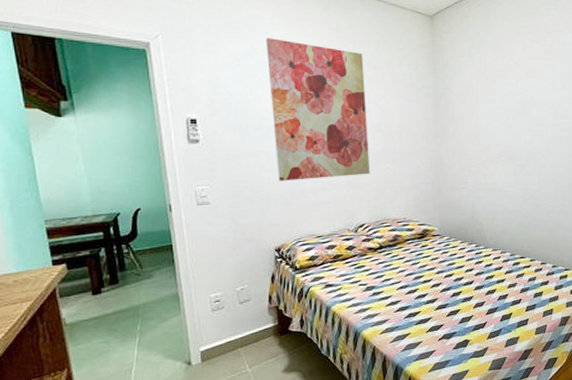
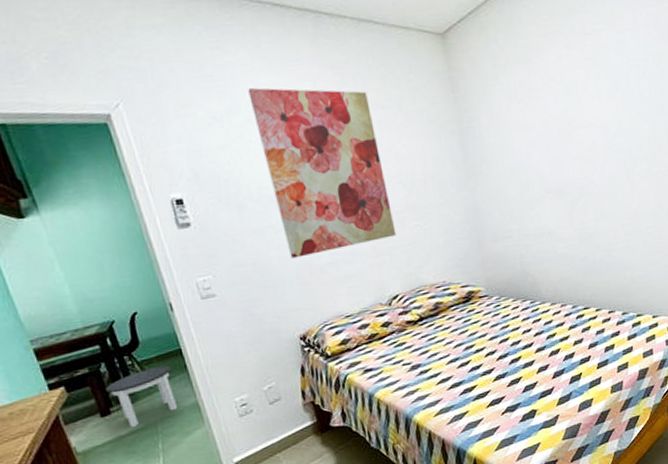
round table: none [101,257,160,308] -> present [105,365,178,427]

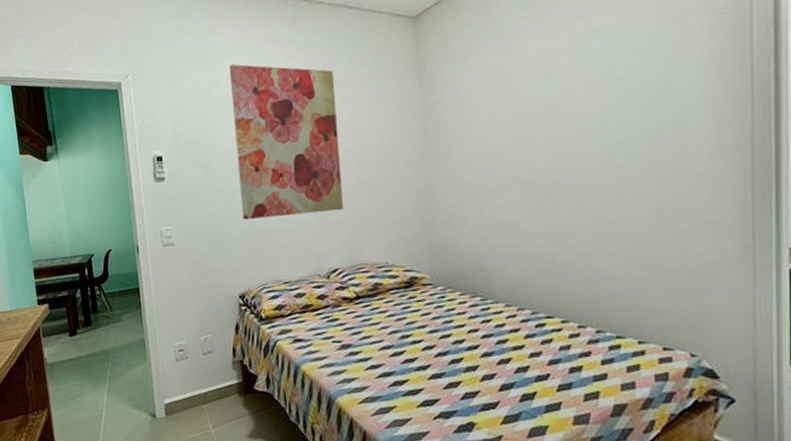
round table: present [105,365,178,427] -> none [77,300,128,351]

